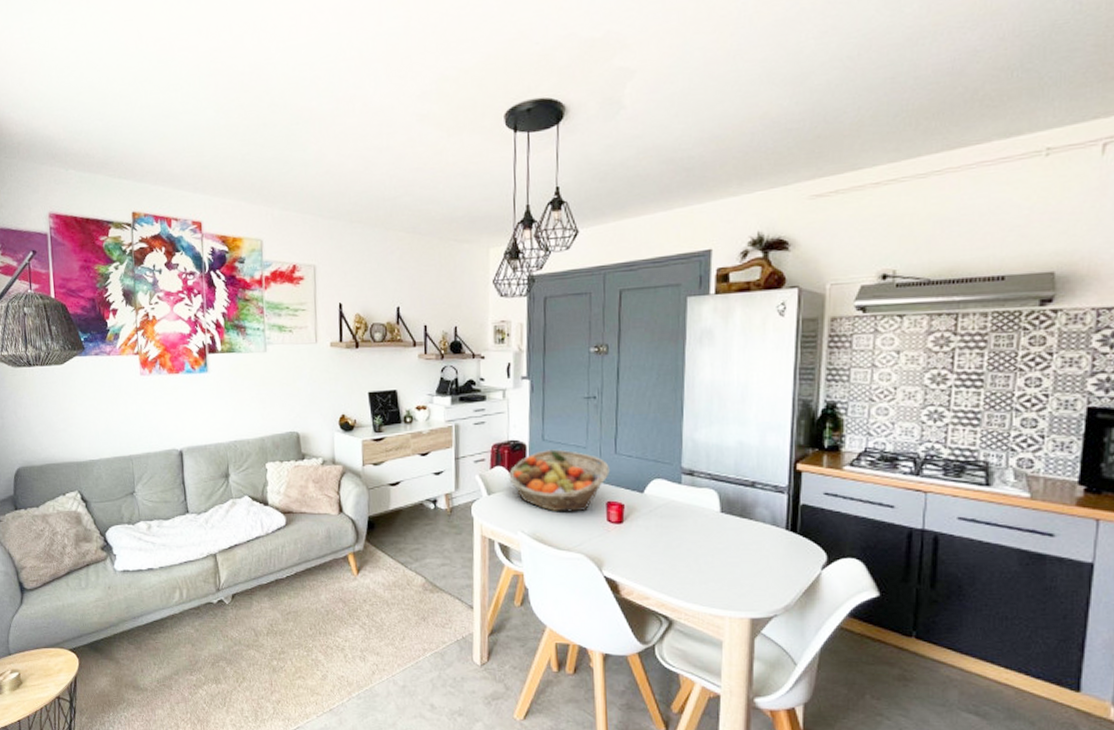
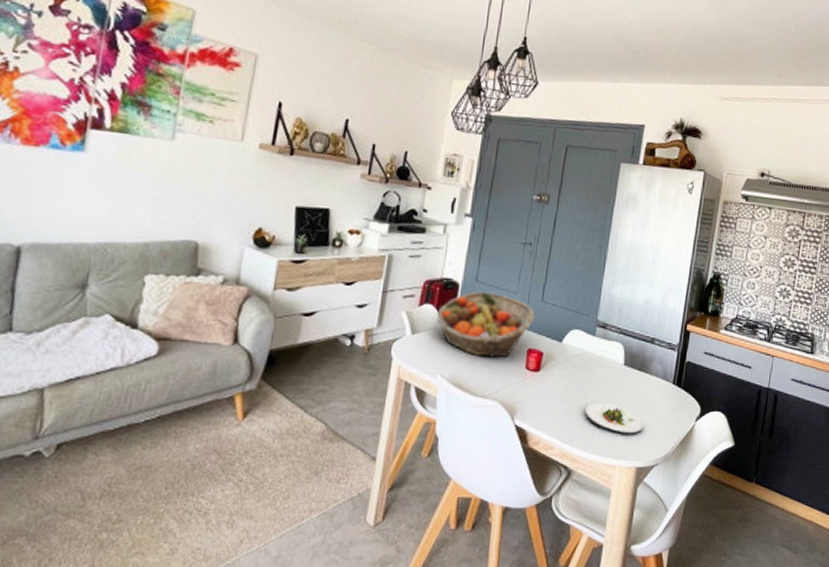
salad plate: none [681,553,753,584] -> present [585,403,644,434]

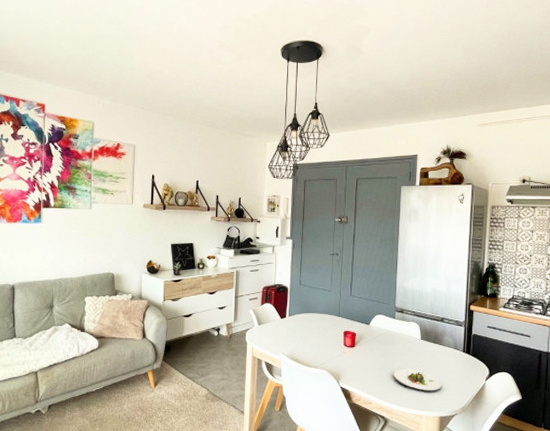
fruit basket: present [436,291,535,358] -> none [275,292,346,339]

